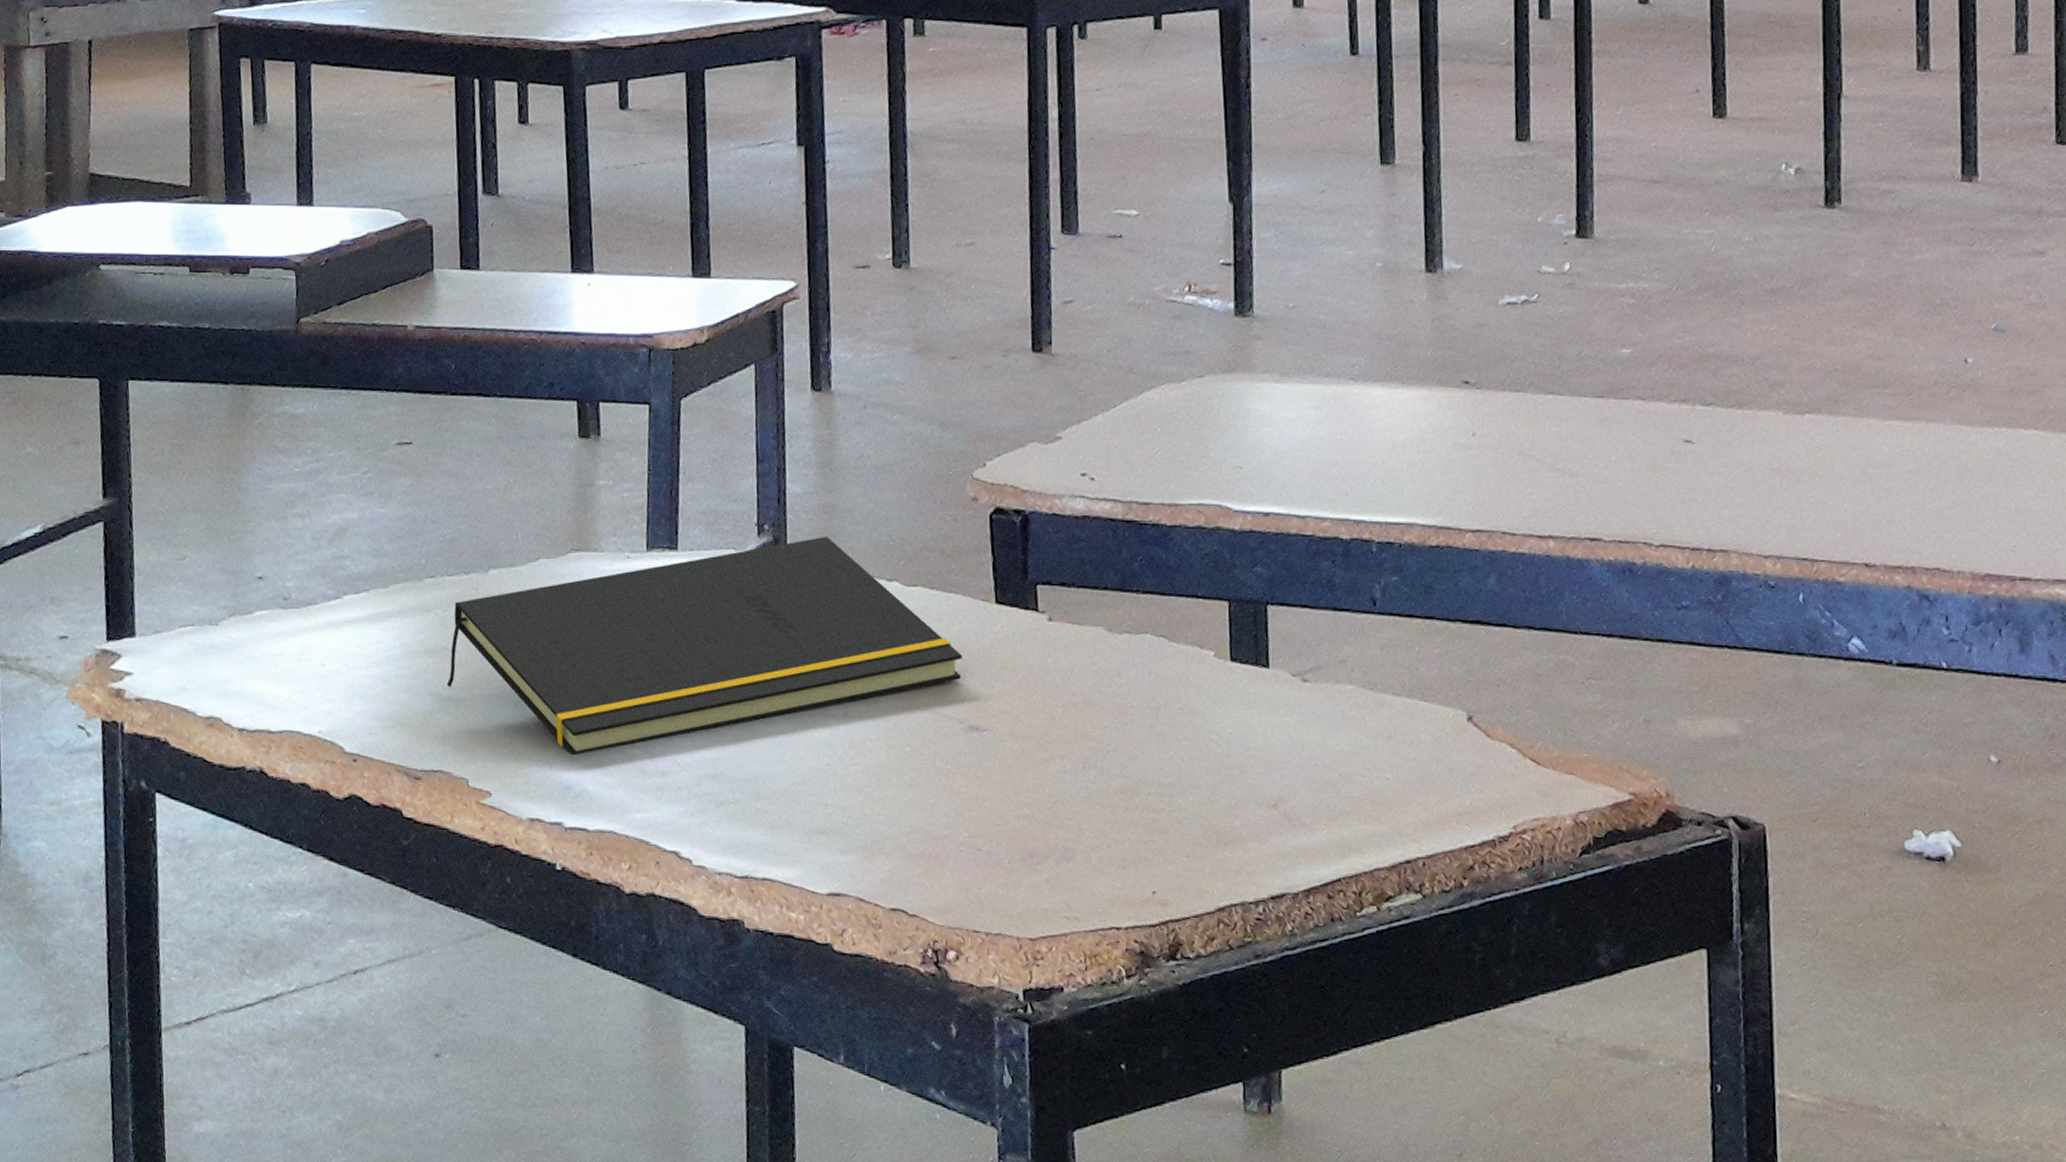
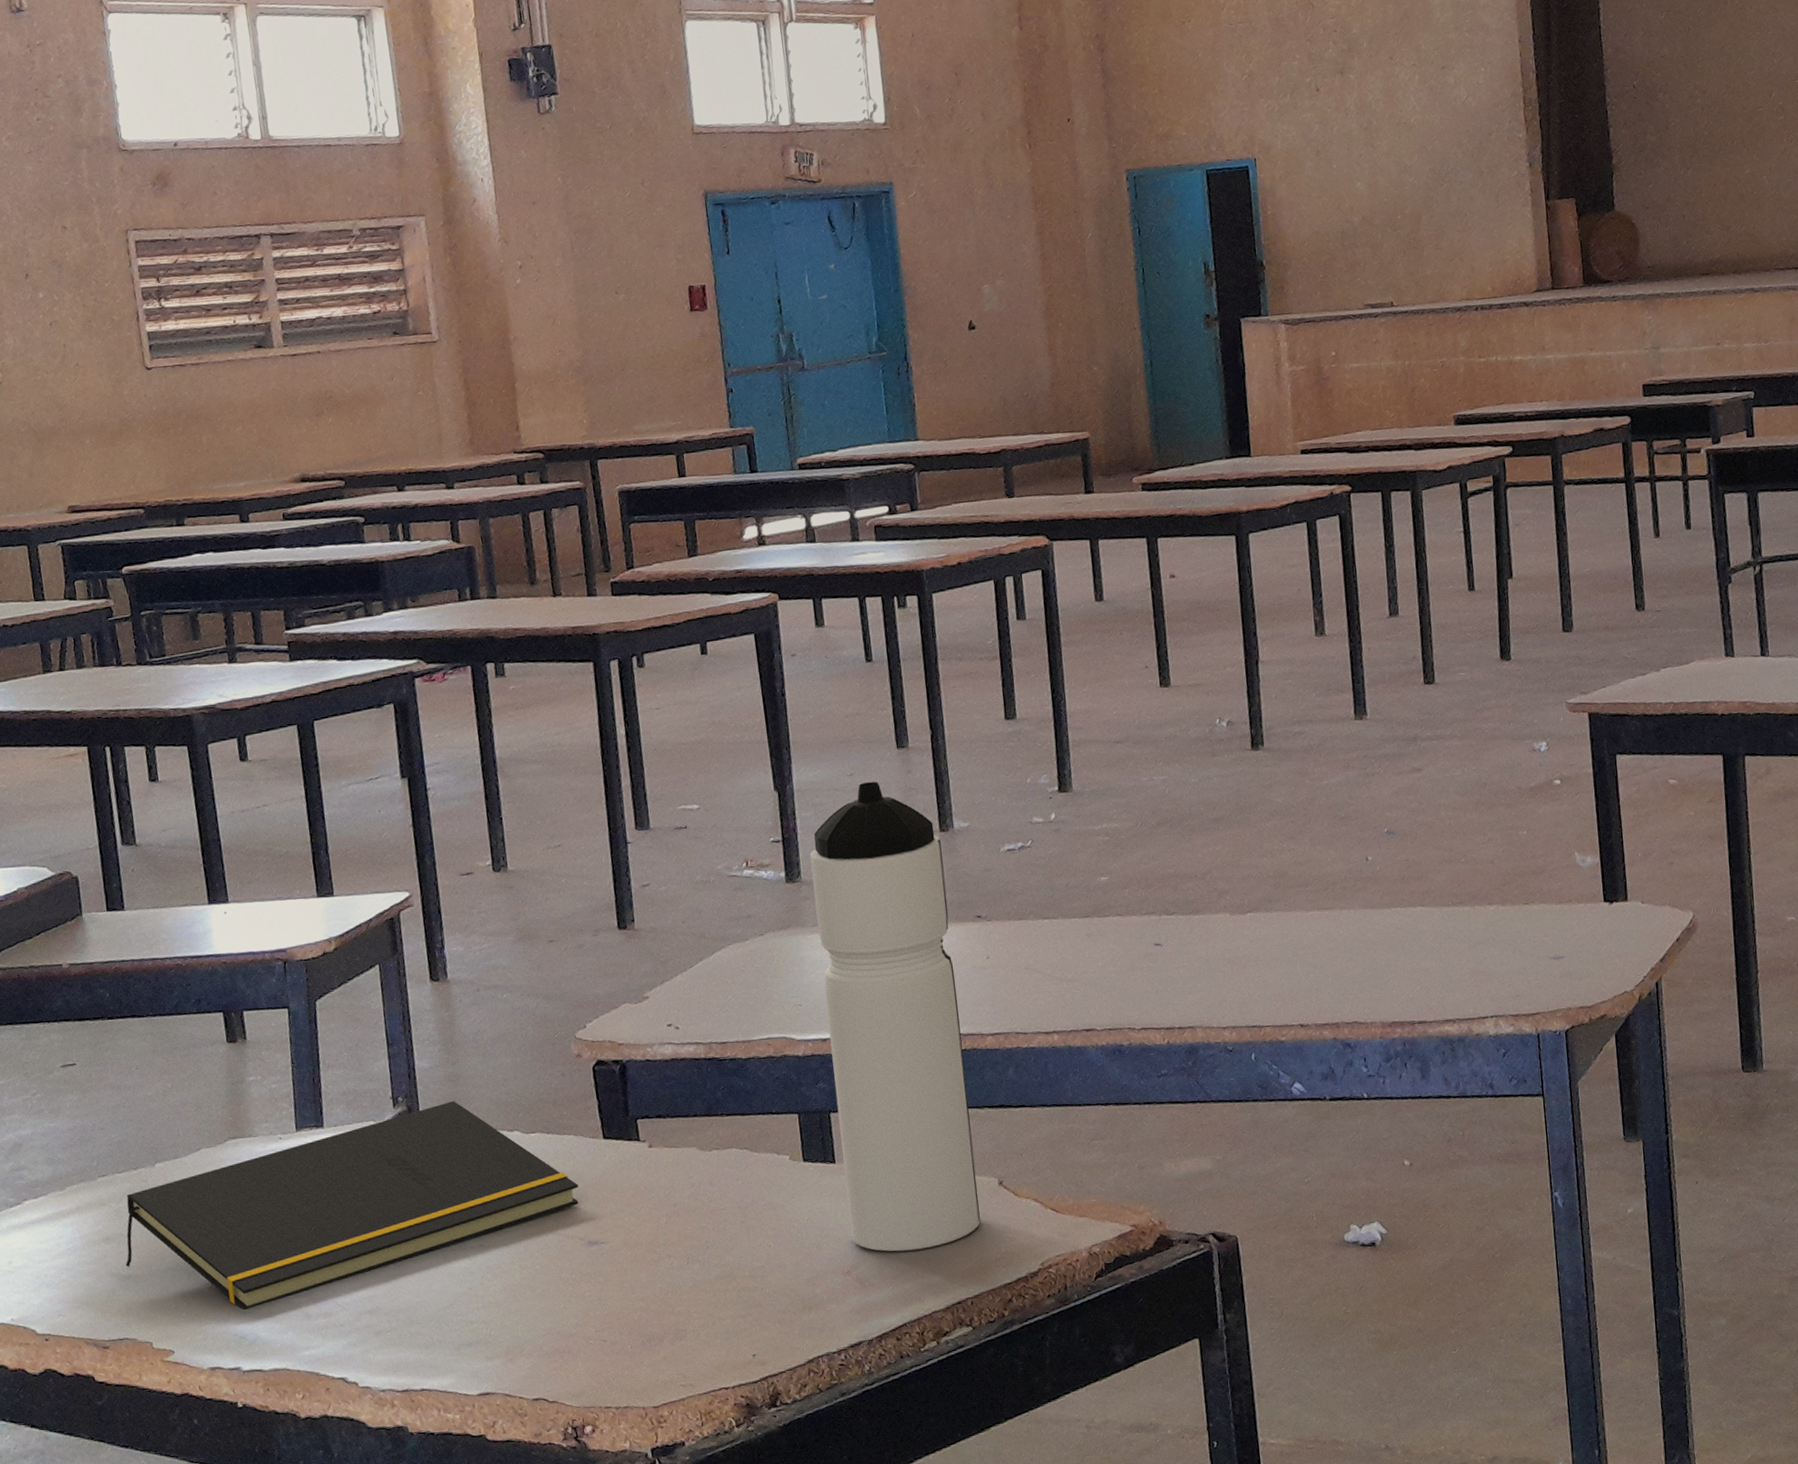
water bottle: none [1265,201,1441,789] -> present [809,781,980,1252]

